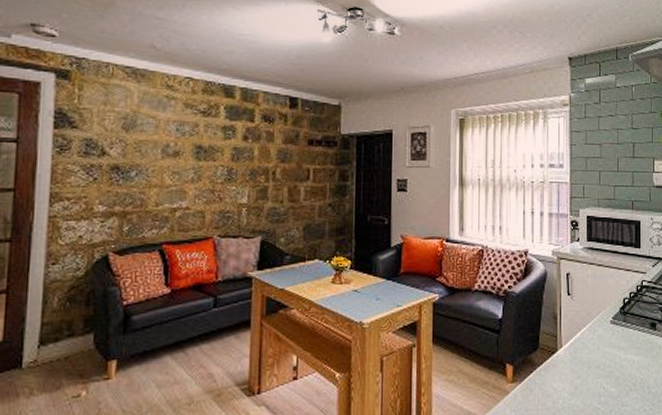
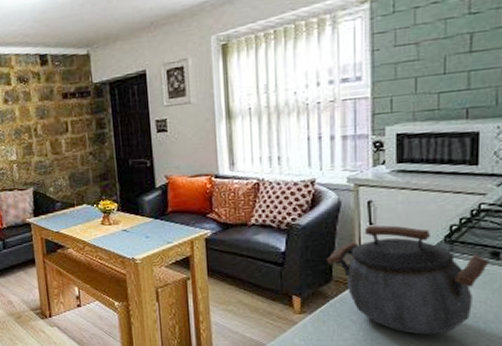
kettle: none [535,295,650,401] -> present [327,225,490,335]

